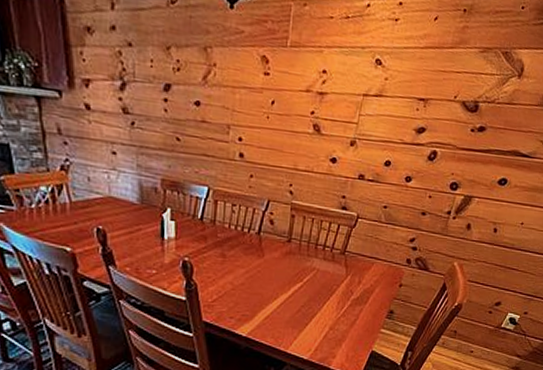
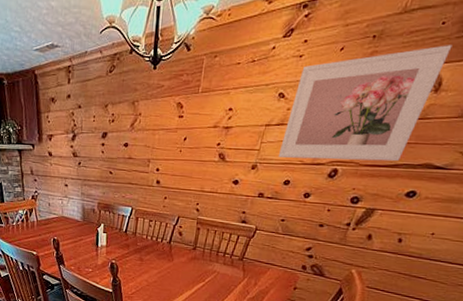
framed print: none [377,30,531,147] -> present [278,45,453,162]

